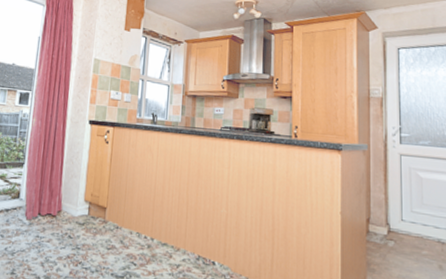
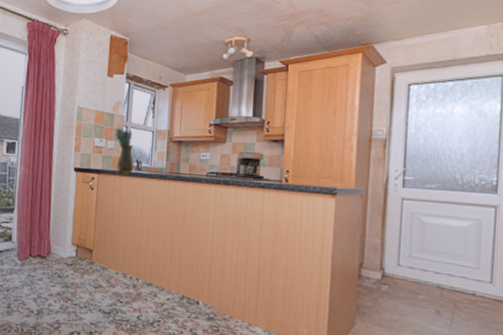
vase: none [132,80,150,129] -> present [115,127,134,175]

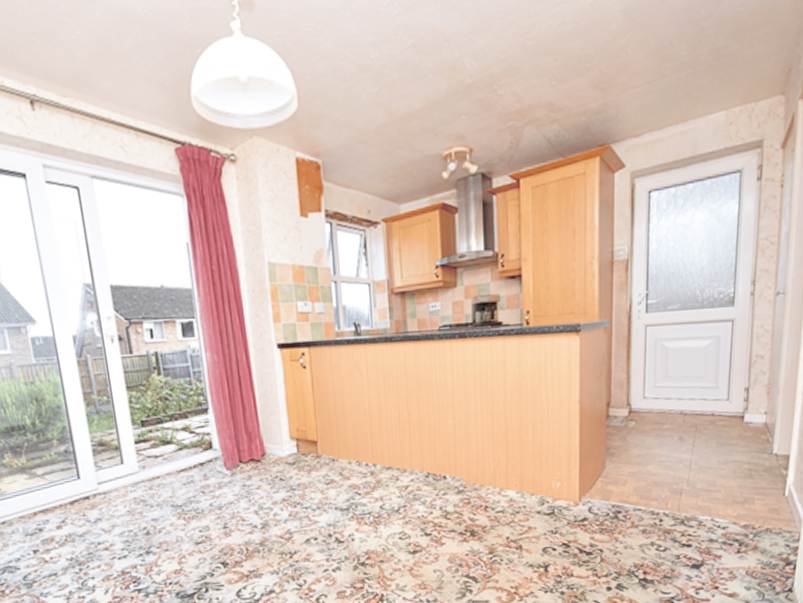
vase: present [115,127,134,175] -> none [322,283,352,345]

